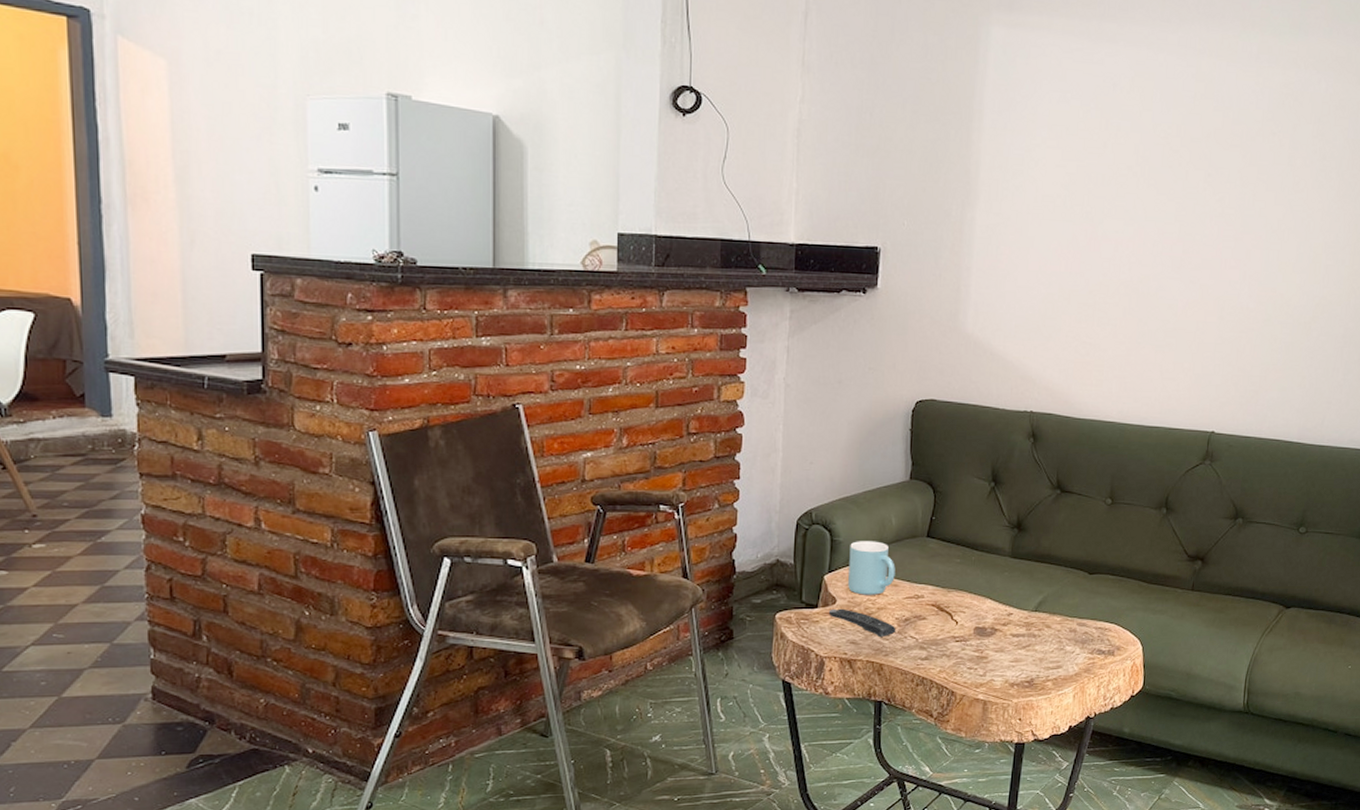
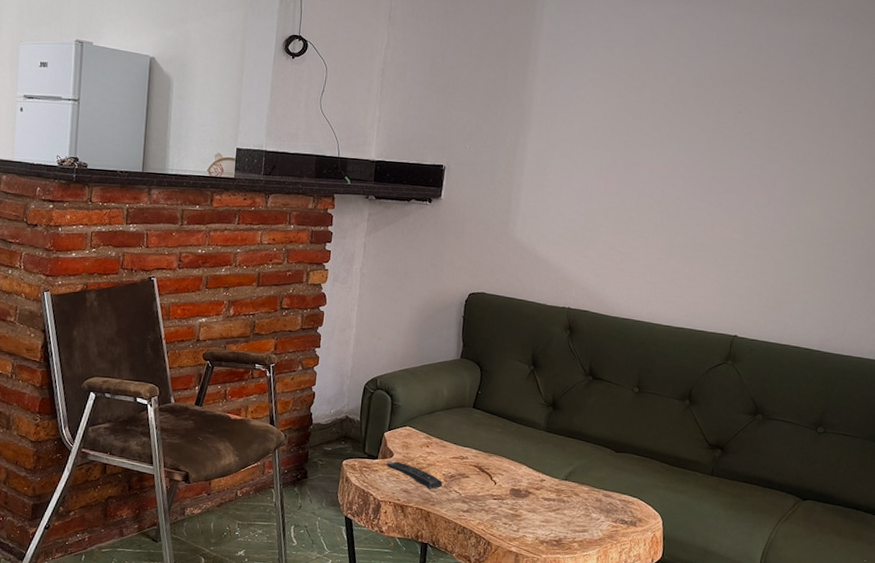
mug: present [848,541,895,595] -> none [404,406,445,453]

